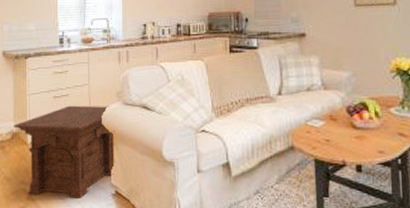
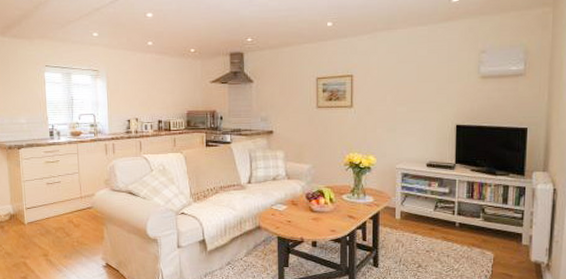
side table: present [14,105,116,198] -> none [11,191,105,269]

